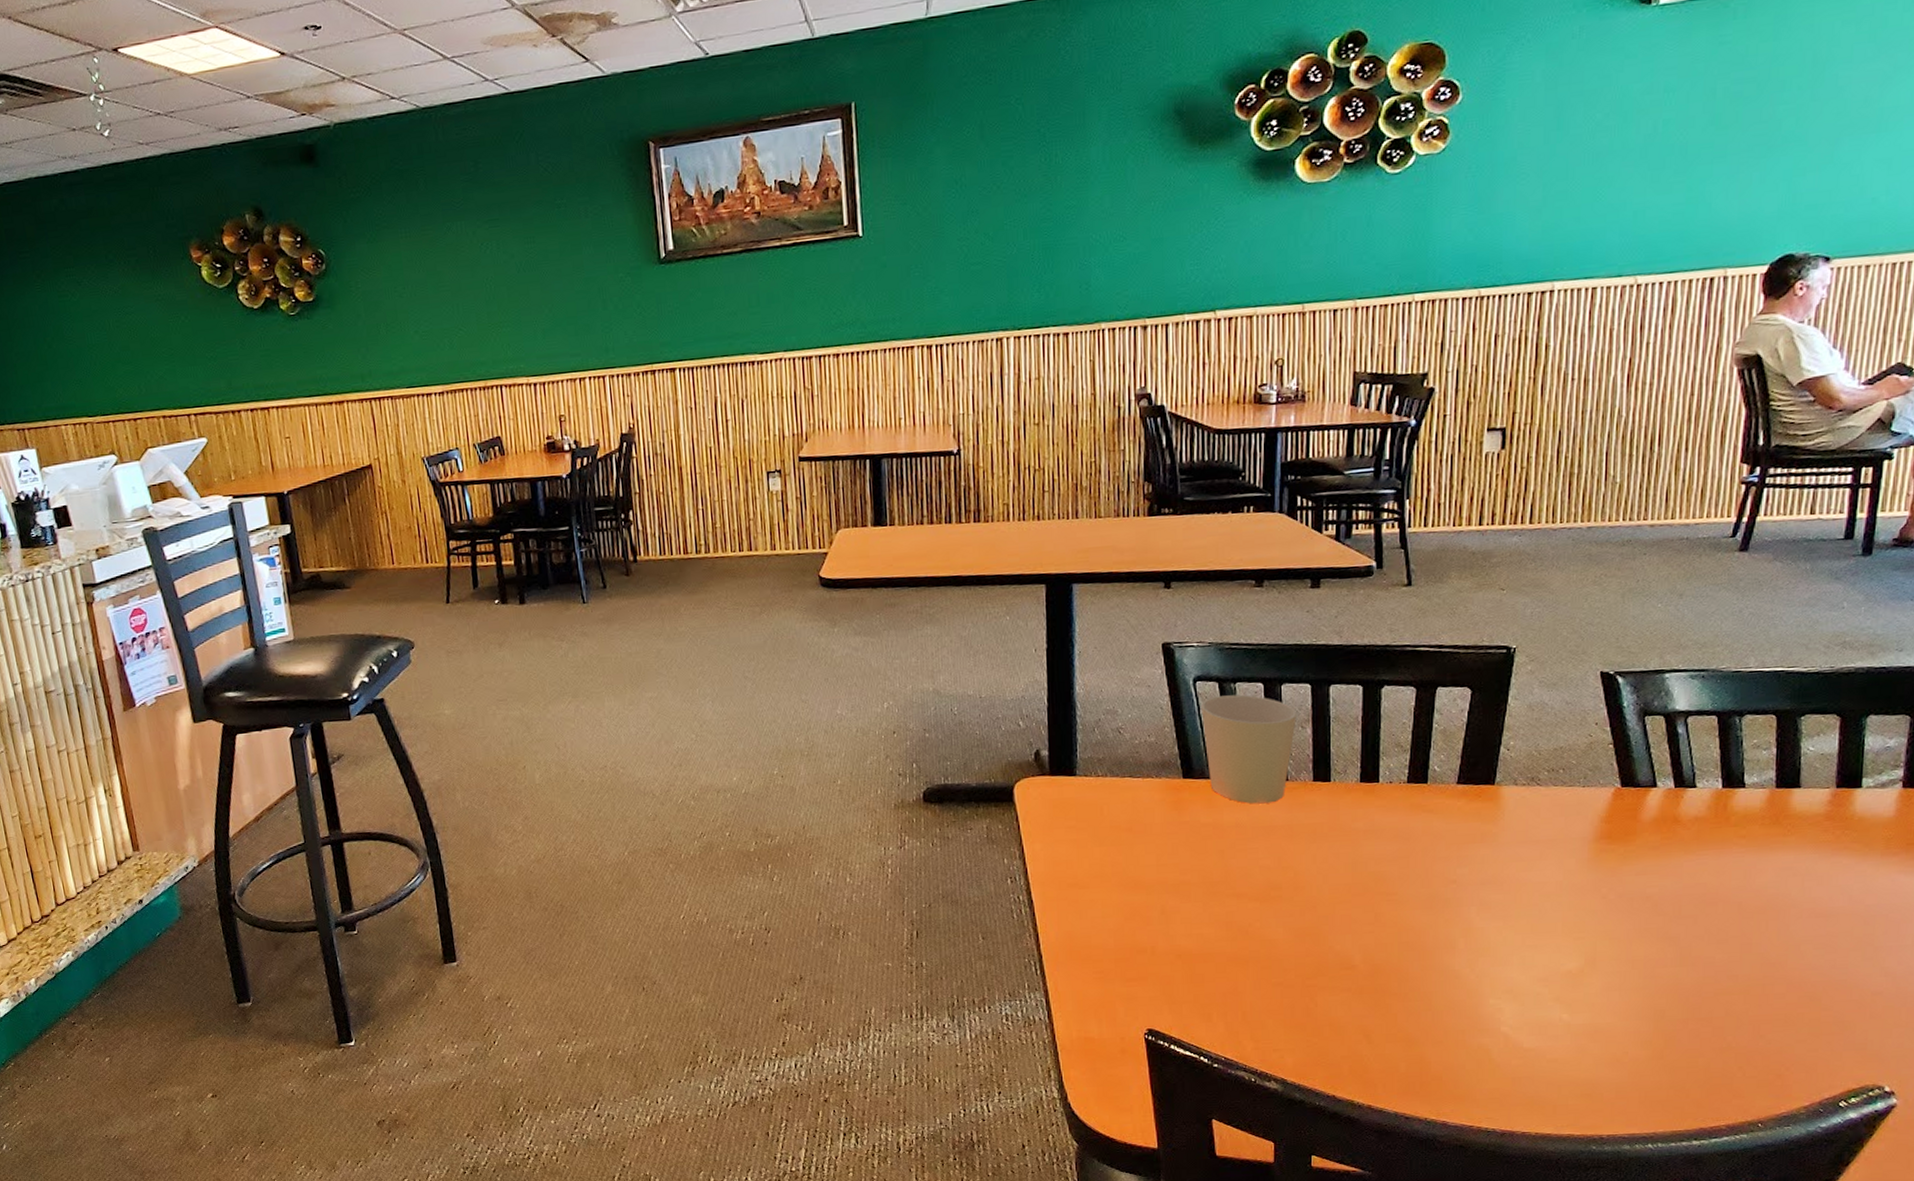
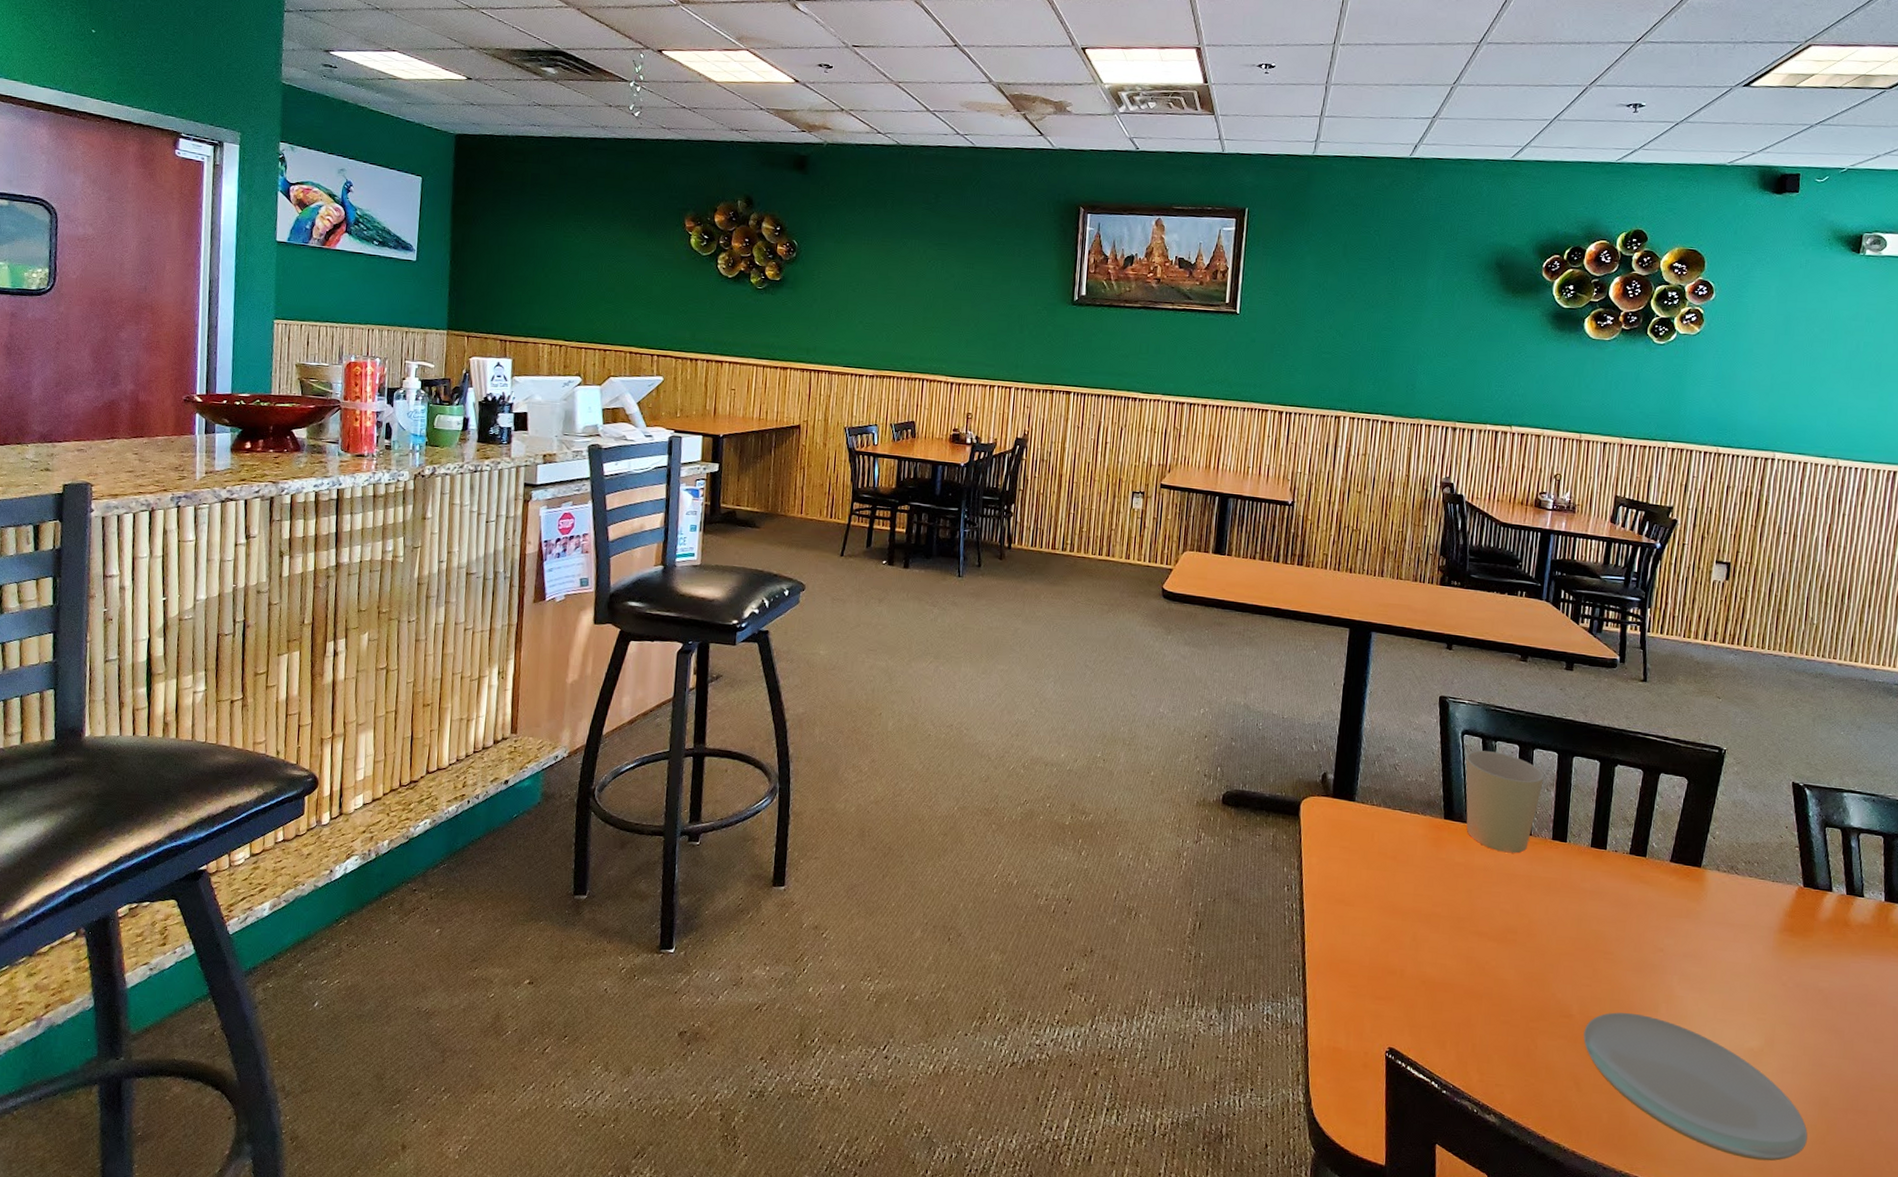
plate: none [1370,953,1642,1087] -> present [1583,1012,1808,1161]

